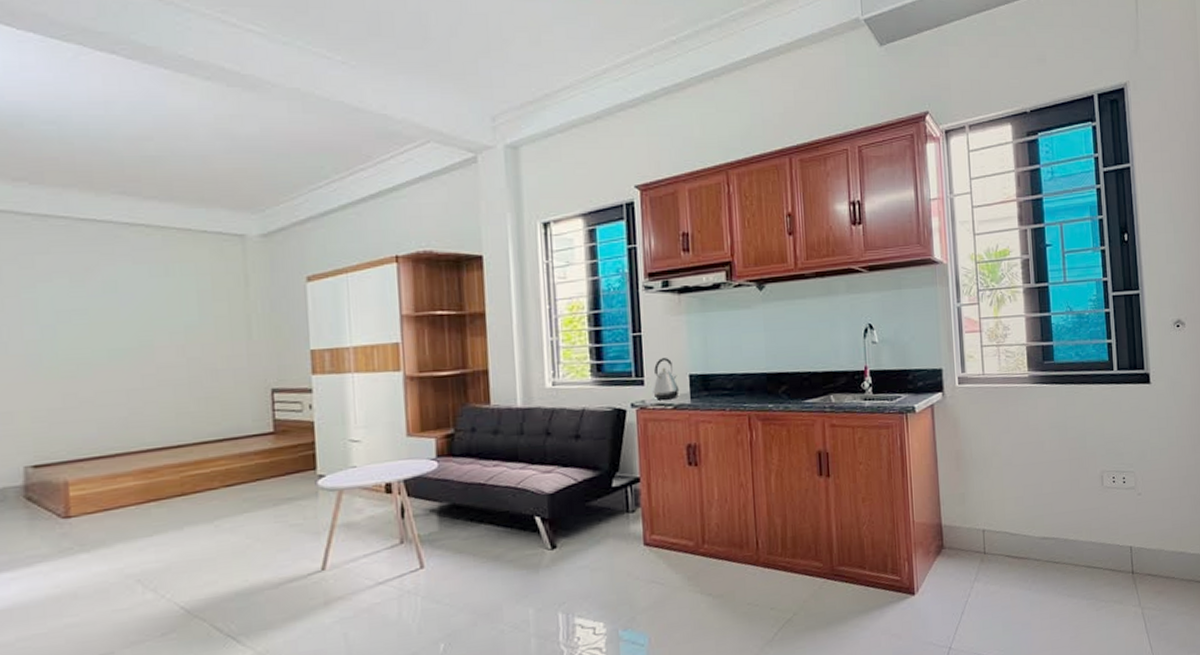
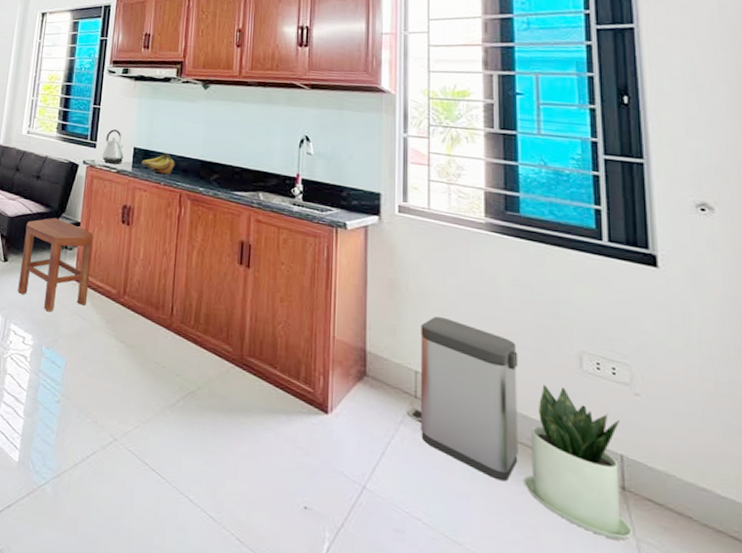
stool: none [572,480,663,590] -> present [18,217,94,312]
fruit: none [700,374,739,399] -> present [141,153,175,175]
pedal bin: none [979,473,1063,601] -> present [407,316,519,482]
planter: none [1067,505,1140,616] -> present [523,385,634,541]

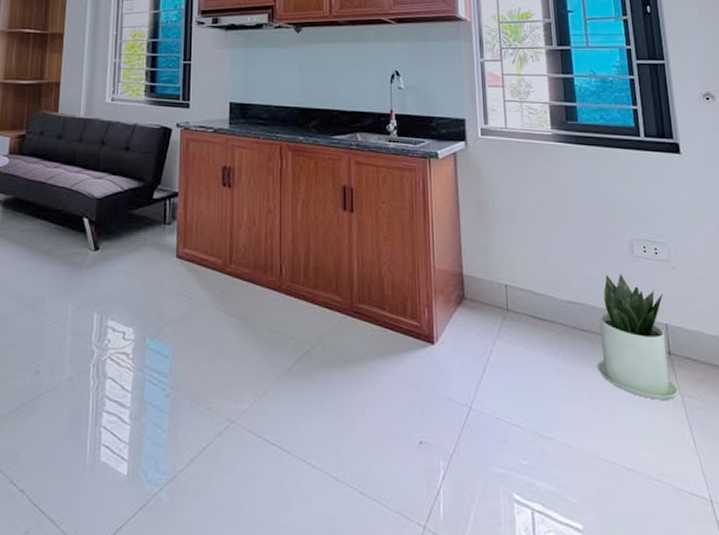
stool: present [18,217,94,312] -> none [113,191,193,298]
kettle: present [102,128,124,165] -> none [196,84,220,123]
fruit: present [141,153,175,175] -> none [238,105,273,128]
pedal bin: present [407,316,519,482] -> none [501,230,592,371]

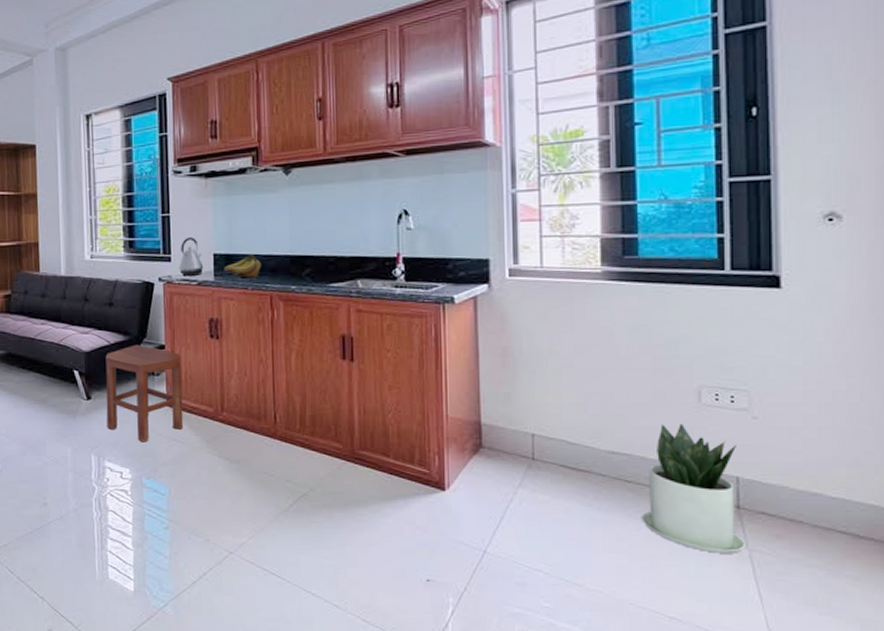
stool: none [113,191,193,298] -> present [105,344,184,443]
kettle: none [196,84,220,123] -> present [179,236,204,276]
fruit: none [238,105,273,128] -> present [223,255,262,278]

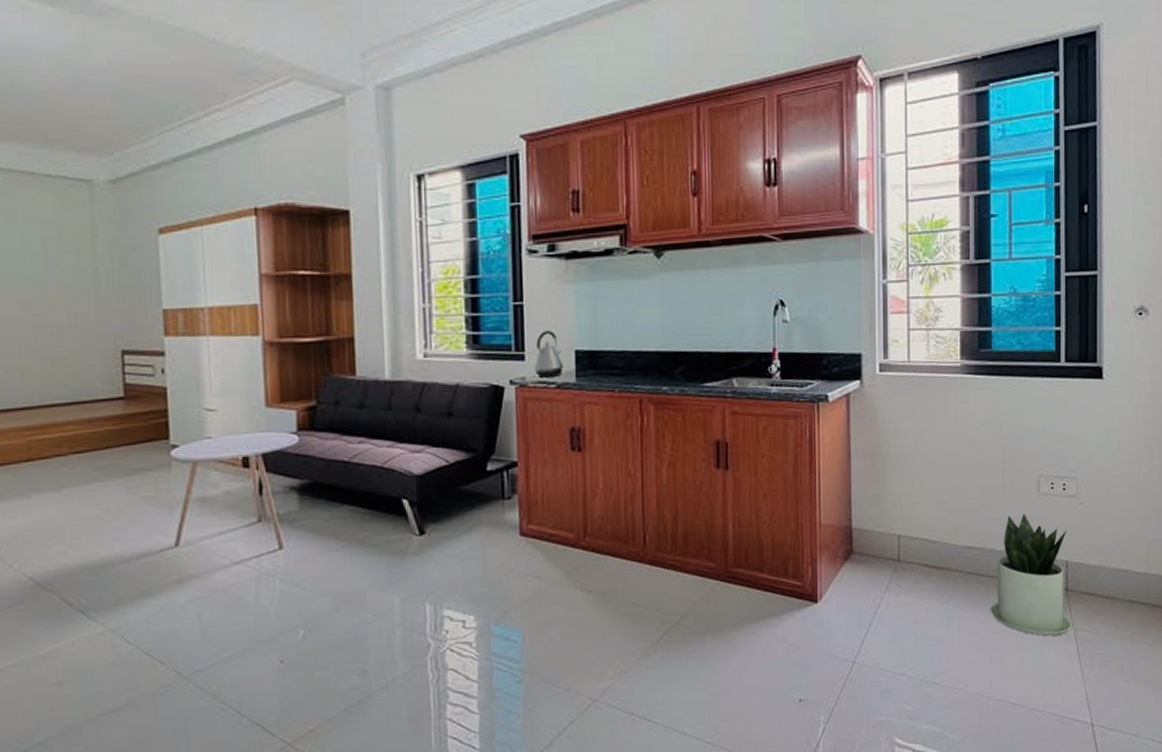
stool: present [105,344,184,443] -> none [443,463,540,582]
fruit: present [223,255,262,278] -> none [587,351,630,379]

